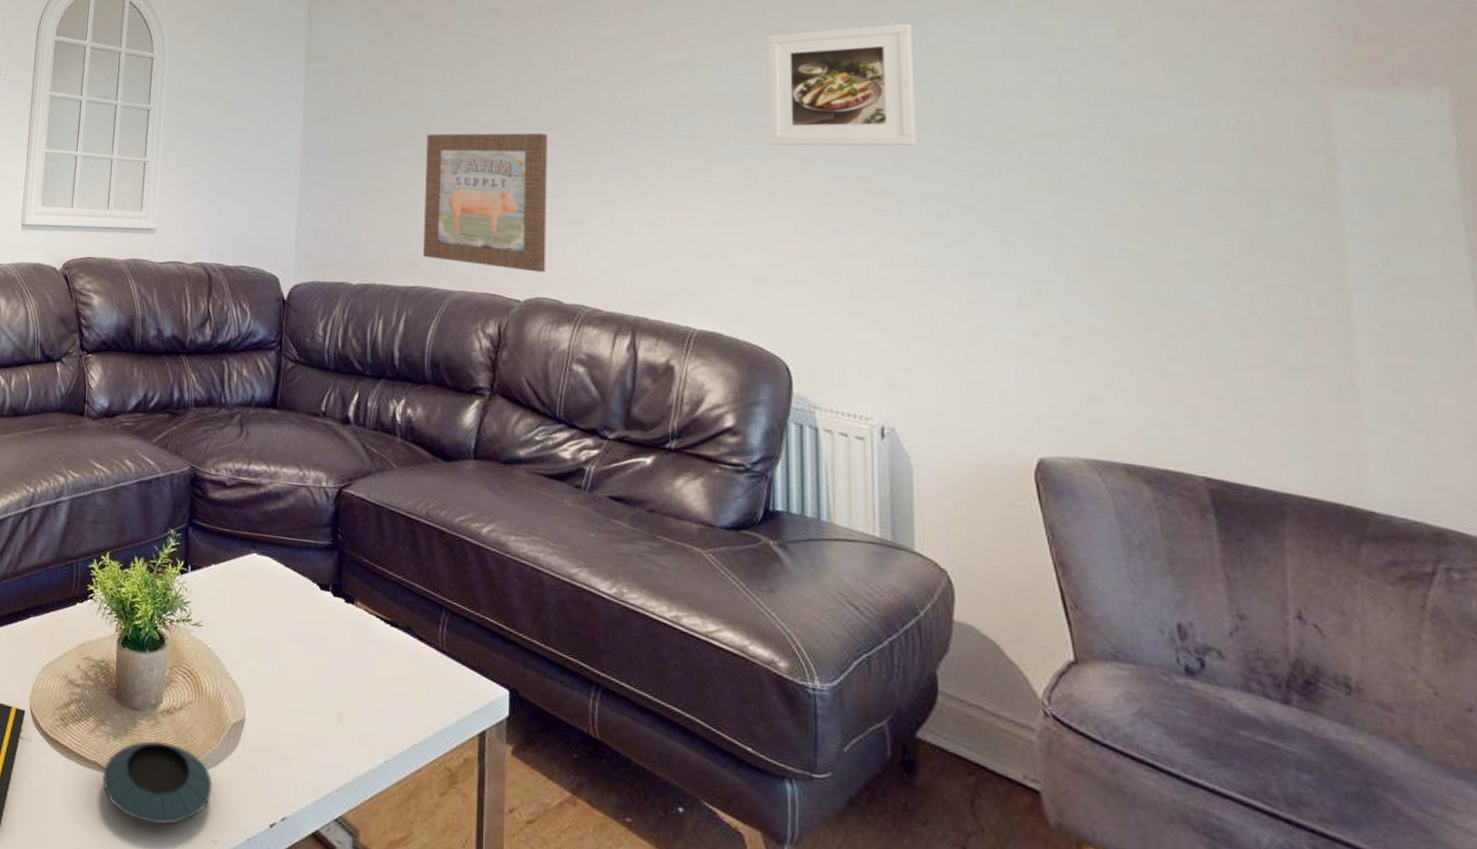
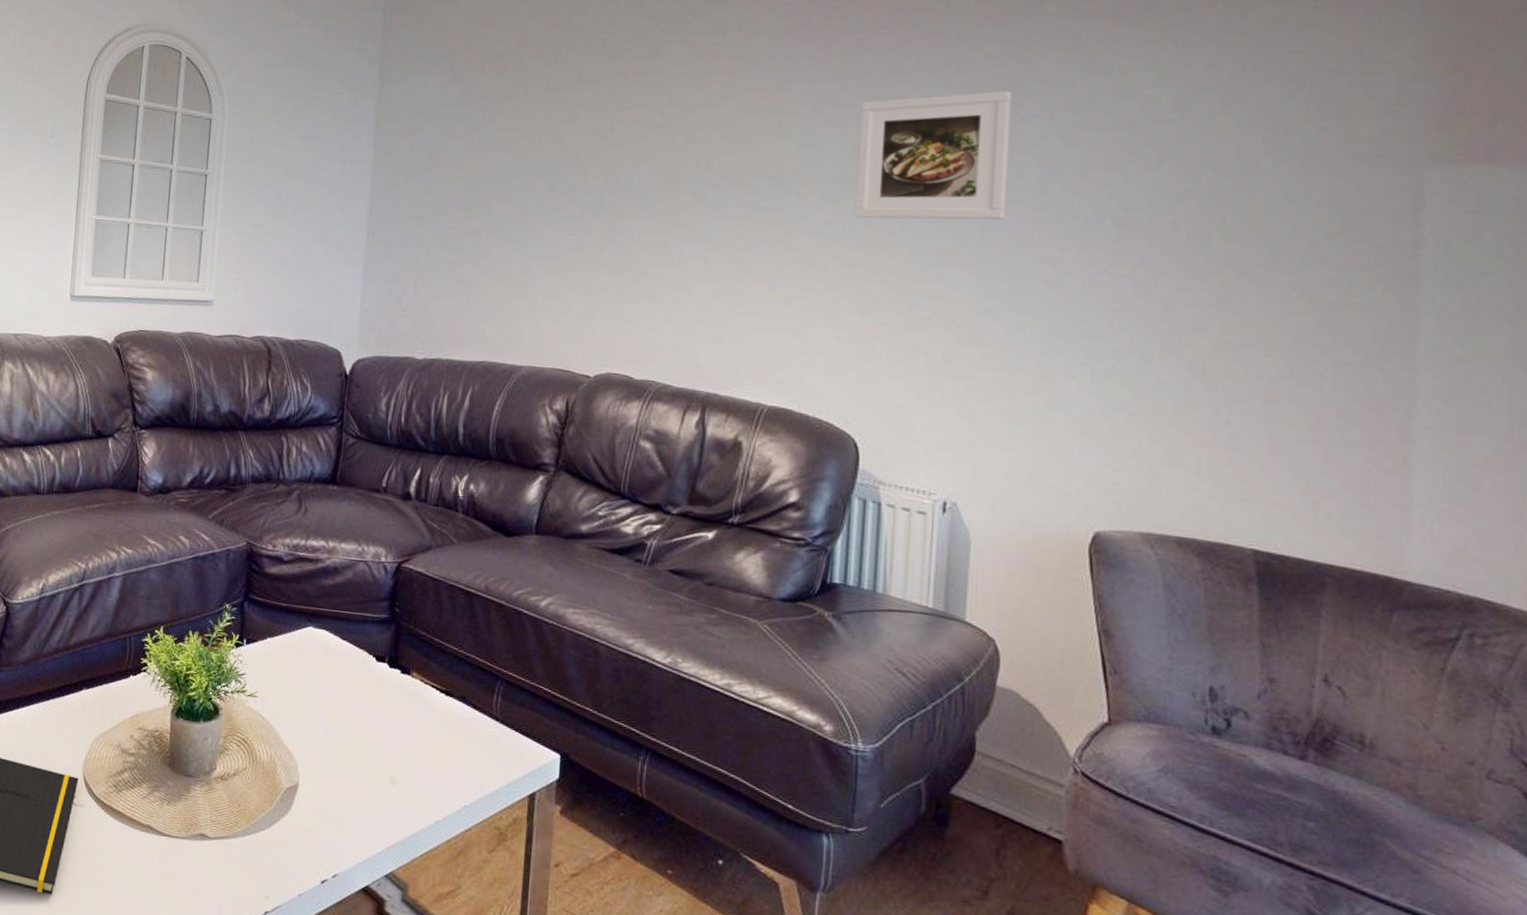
saucer: present [103,740,213,825] -> none [156,805,265,883]
wall art: present [423,133,548,273] -> none [492,203,627,348]

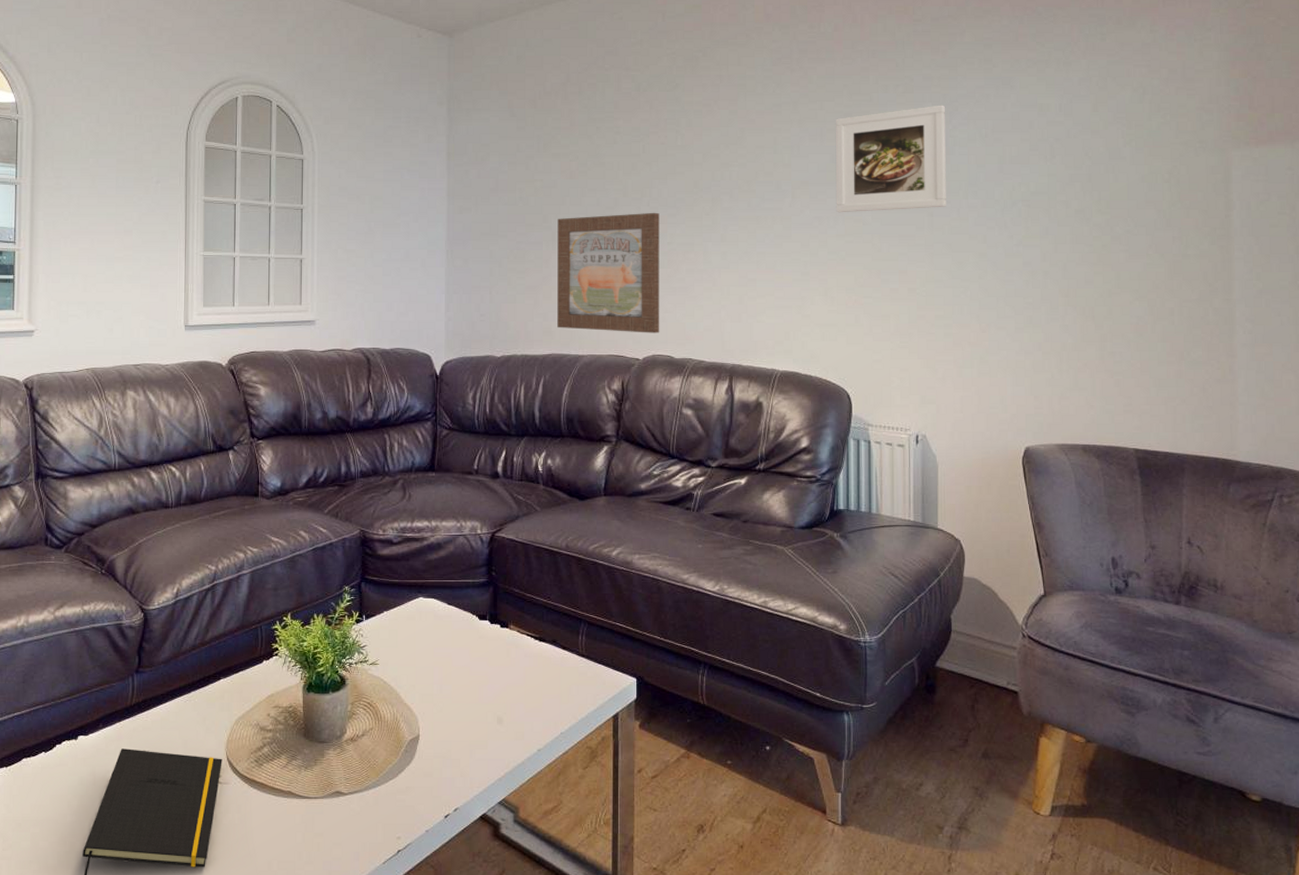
wall art: none [492,203,627,348] -> present [557,212,660,333]

